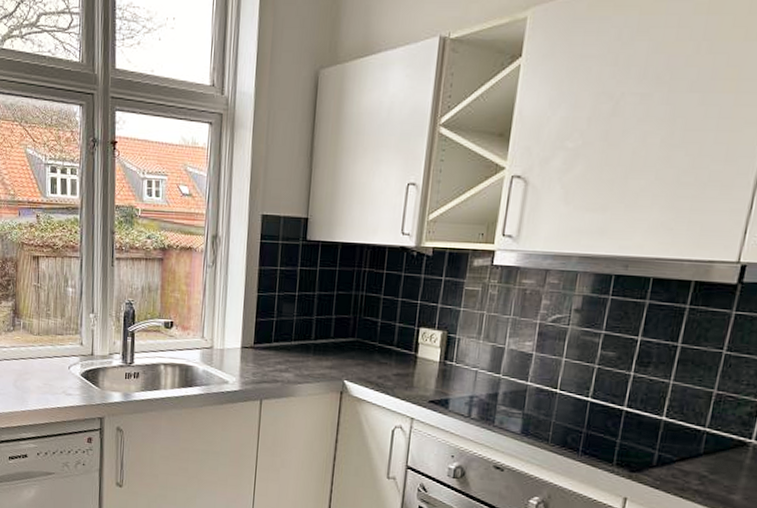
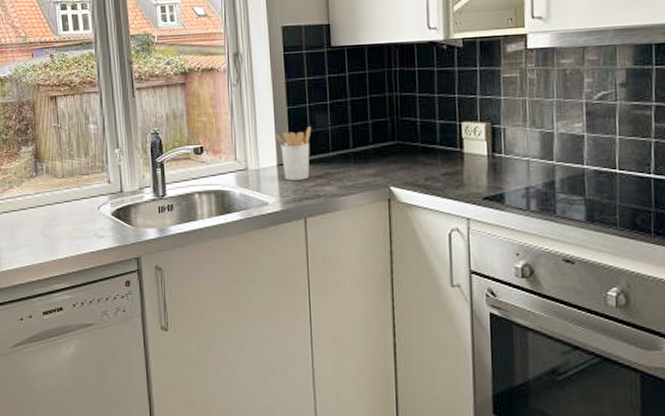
utensil holder: none [242,314,278,364] -> present [275,127,312,180]

